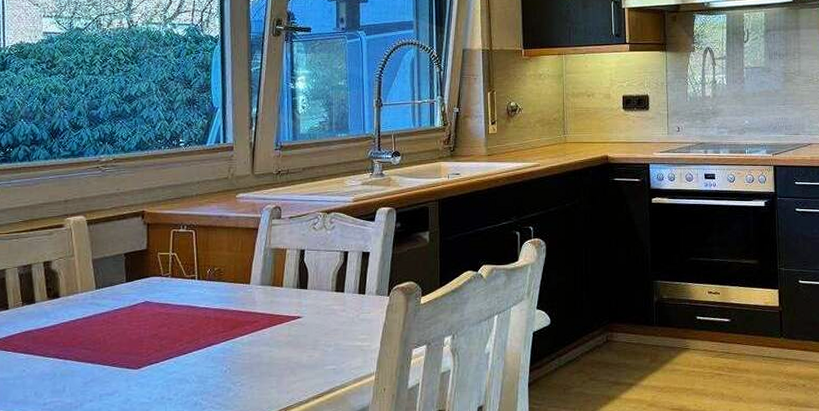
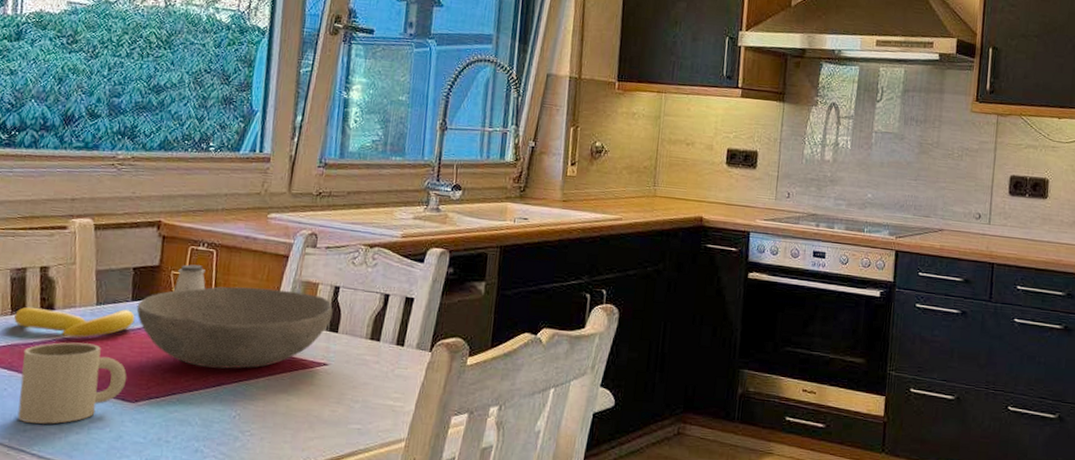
banana: none [25,290,131,320] -> present [14,307,135,338]
mug: none [36,323,129,397] -> present [17,342,127,424]
bowl: none [131,258,301,332] -> present [136,286,333,369]
saltshaker: none [162,245,189,270] -> present [174,264,206,292]

